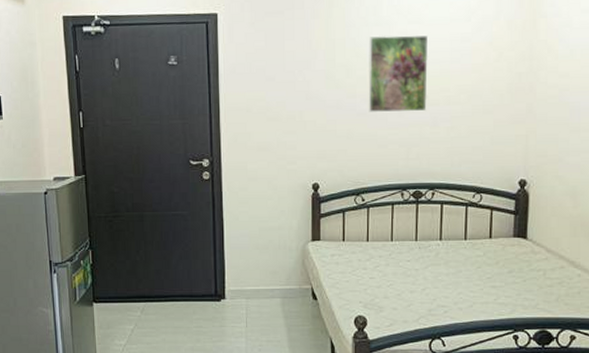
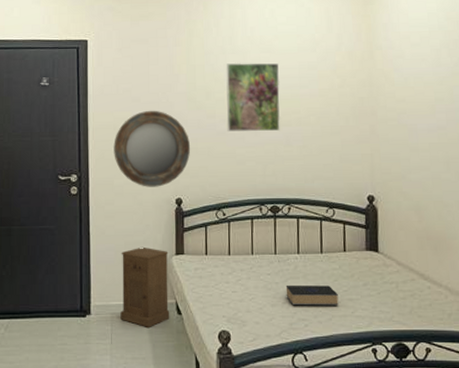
home mirror: none [247,90,329,172] -> present [114,110,191,187]
nightstand: none [255,232,305,312] -> present [120,246,170,327]
book: none [426,271,481,293] -> present [285,284,339,306]

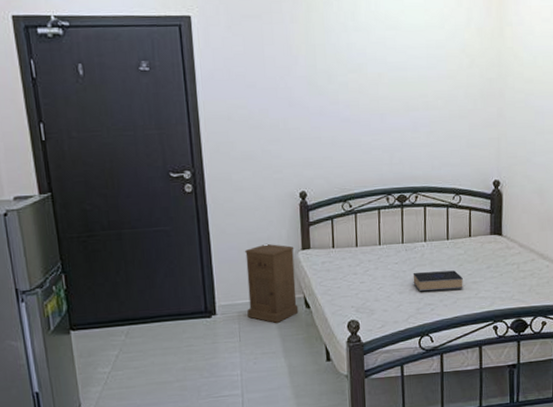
home mirror: present [114,110,191,187] -> none [229,96,314,182]
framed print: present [226,62,281,132] -> none [349,41,408,118]

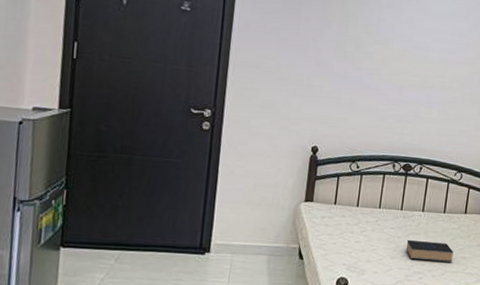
nightstand: present [244,243,299,323] -> none [240,190,298,269]

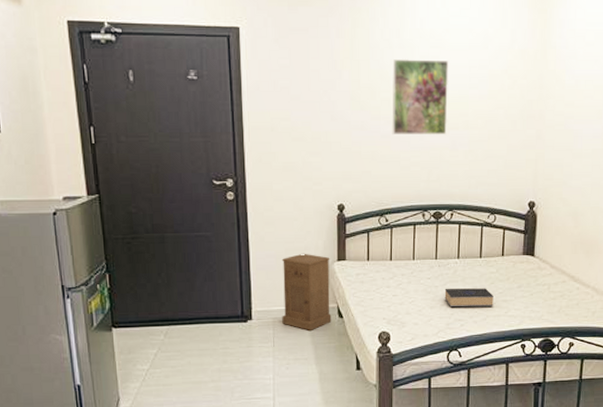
nightstand: none [240,190,298,269] -> present [281,253,332,330]
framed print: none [372,17,432,93] -> present [392,58,449,135]

